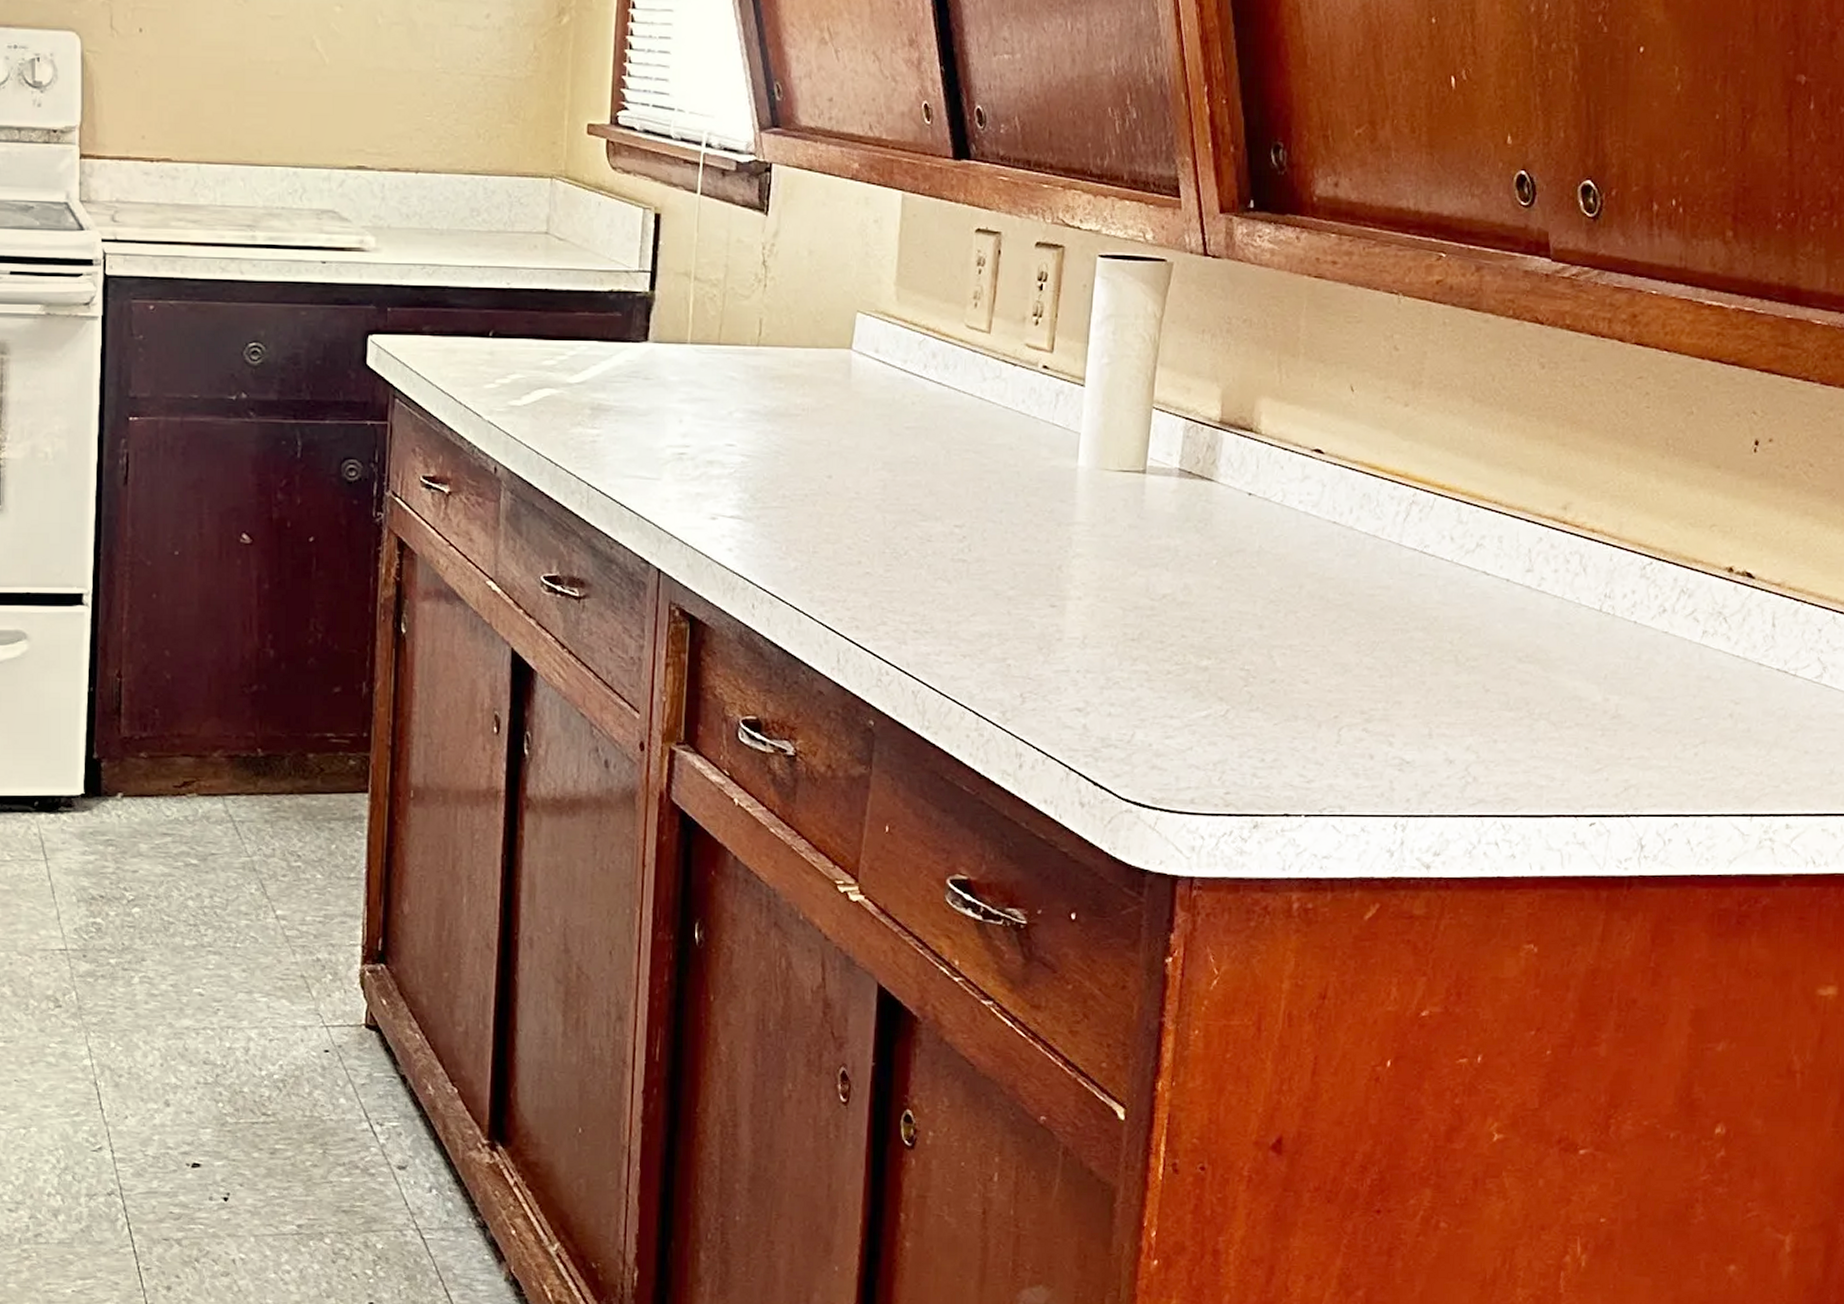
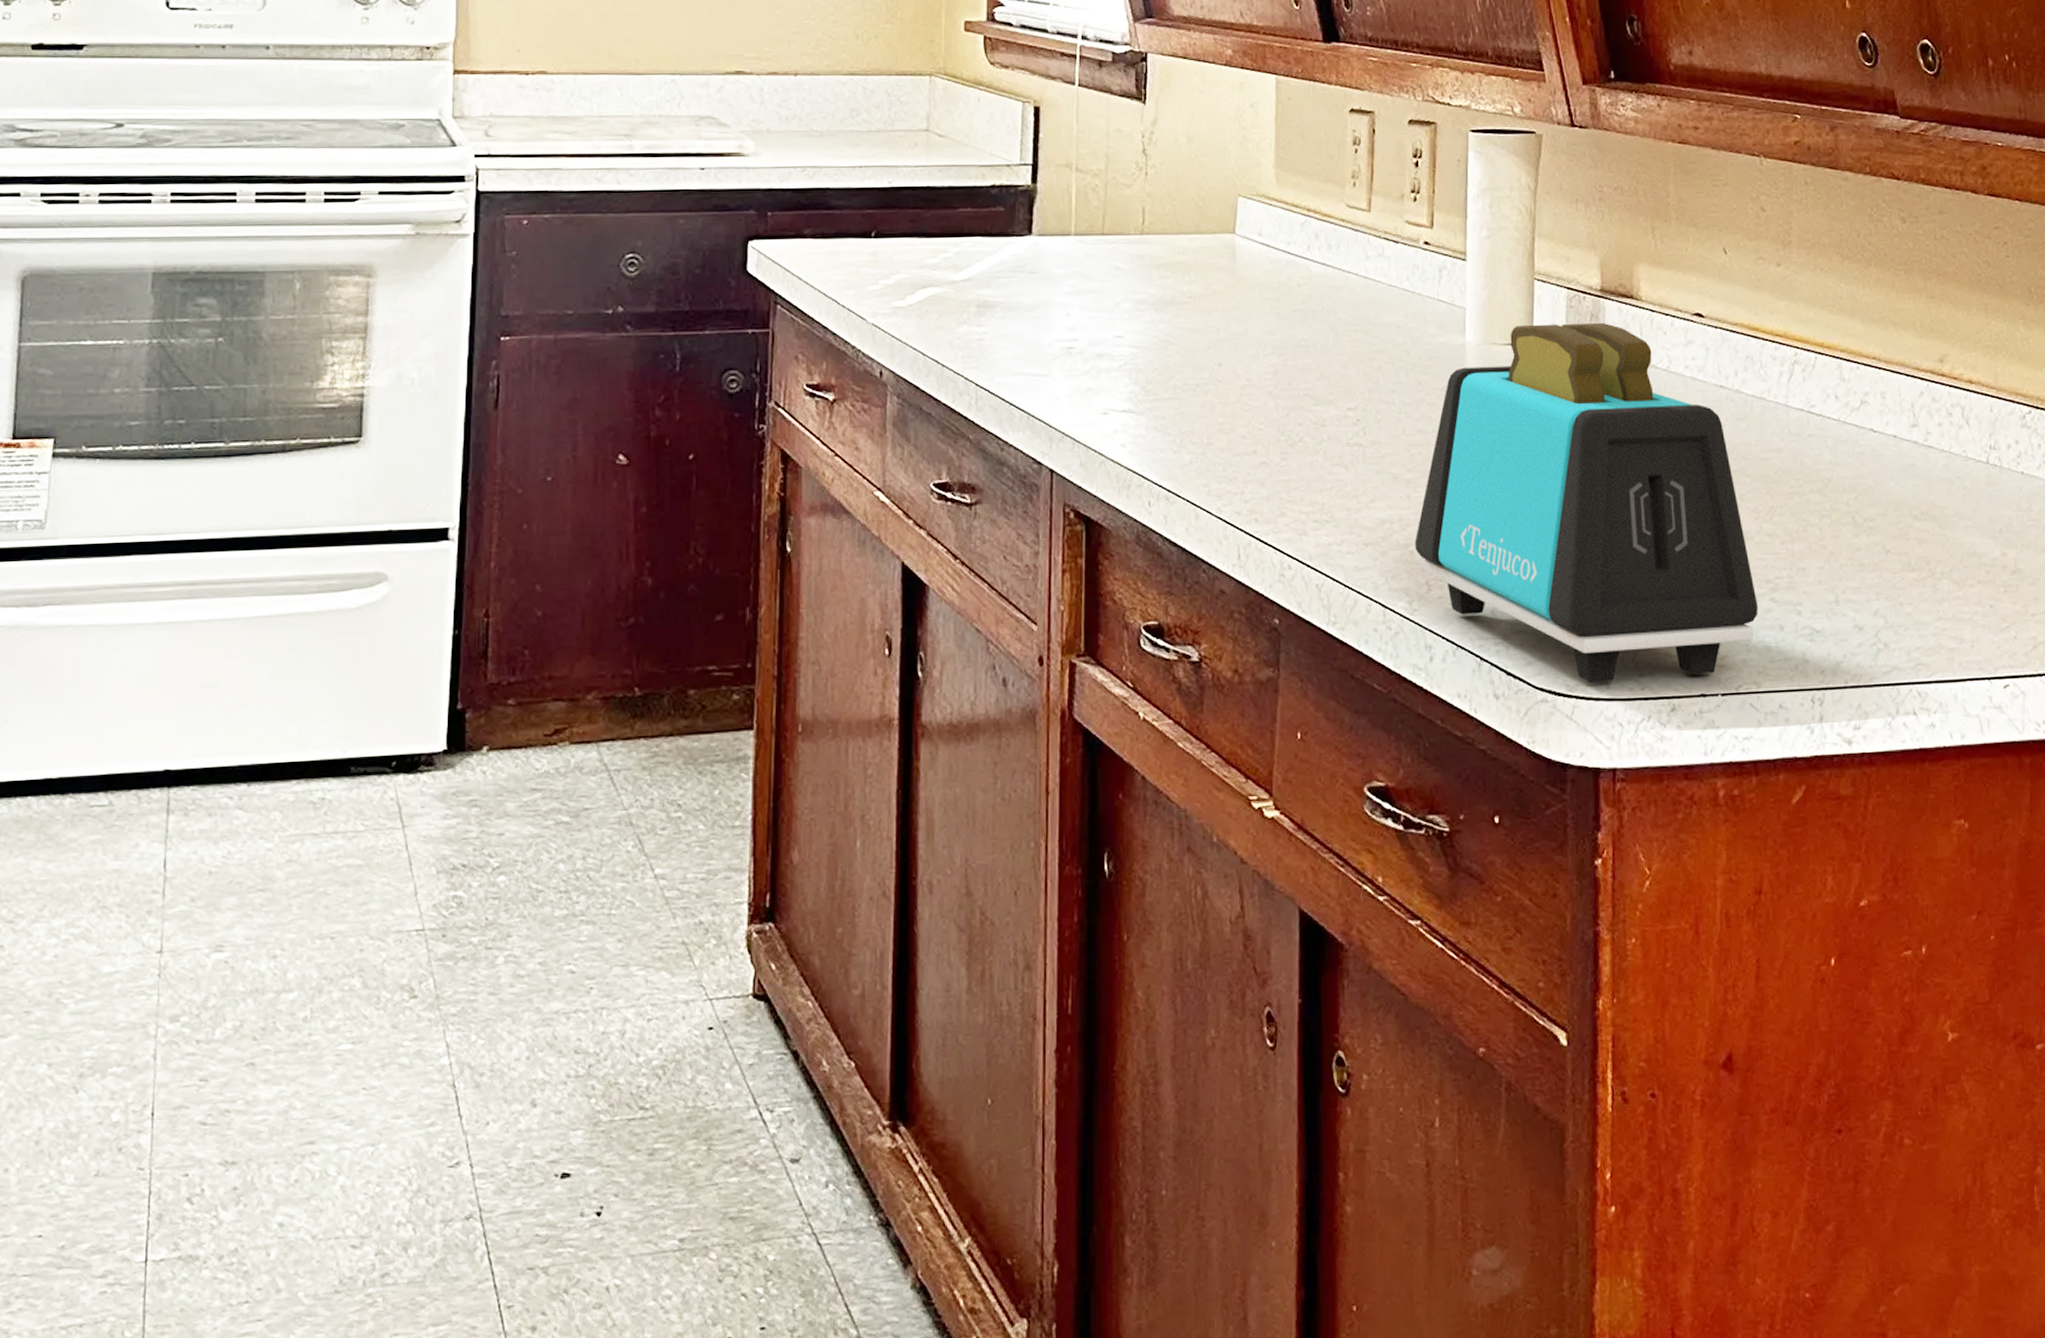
toaster: none [1012,452,1350,798] -> present [1414,323,1758,684]

